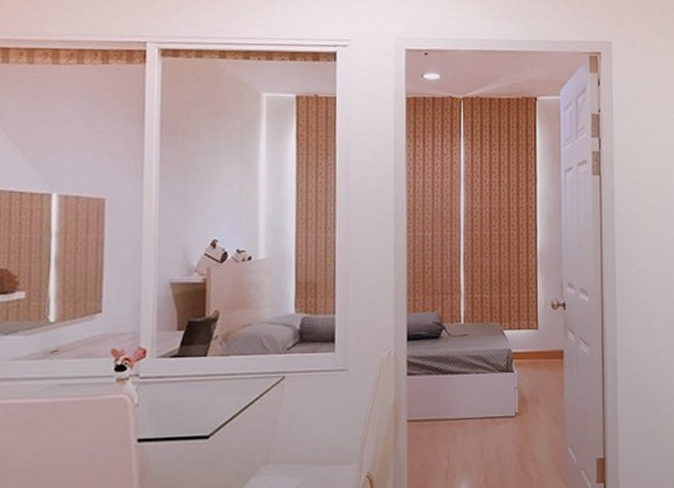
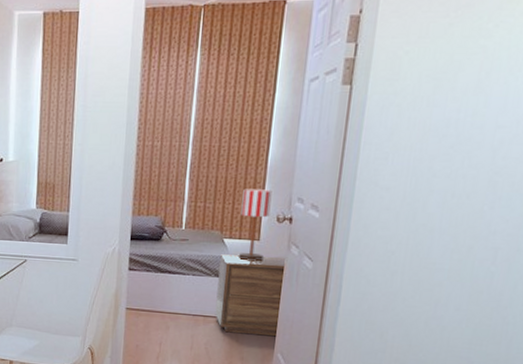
nightstand: none [502,344,566,433] -> present [215,254,288,336]
table lamp: none [517,276,544,351] -> present [239,189,272,261]

